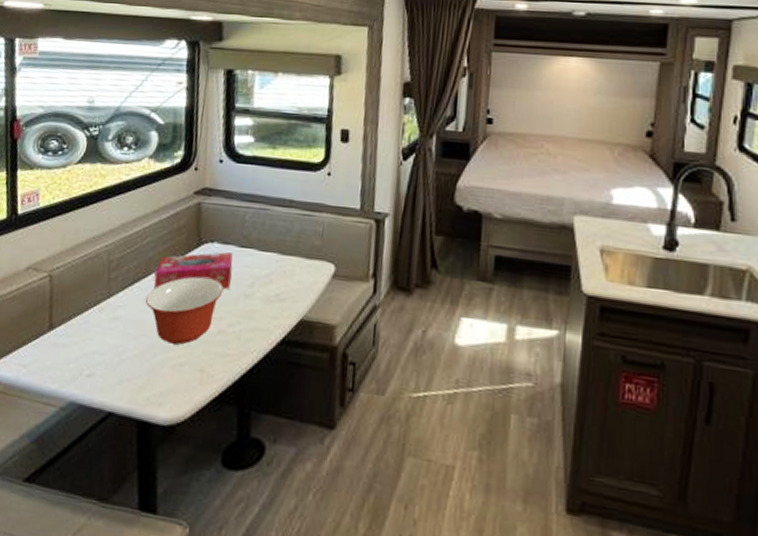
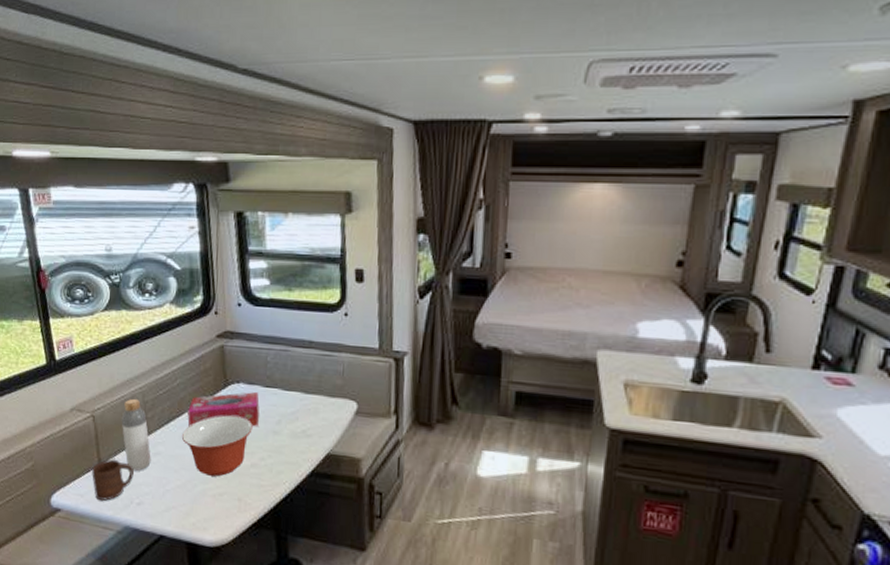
cup: none [39,324,88,373] -> present [92,459,134,502]
bottle: none [80,257,110,339] -> present [121,398,151,472]

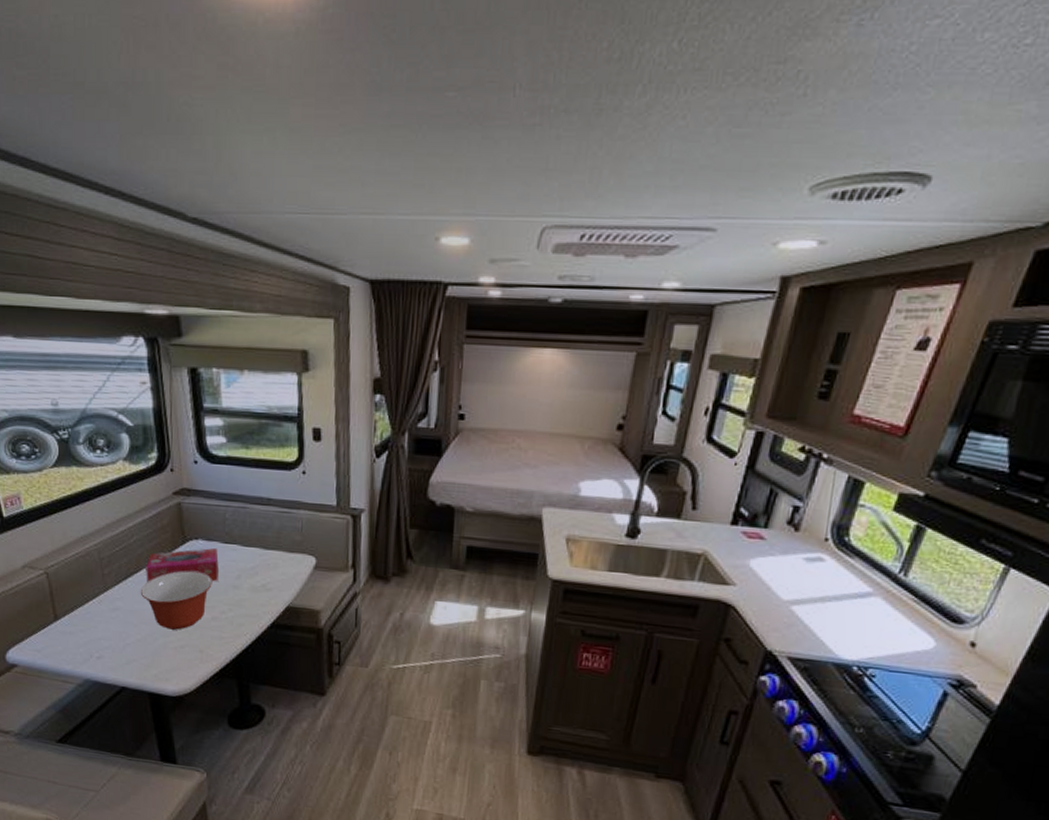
cup: present [92,459,134,502] -> none [48,615,92,657]
bottle: present [121,398,151,472] -> none [76,555,110,627]

